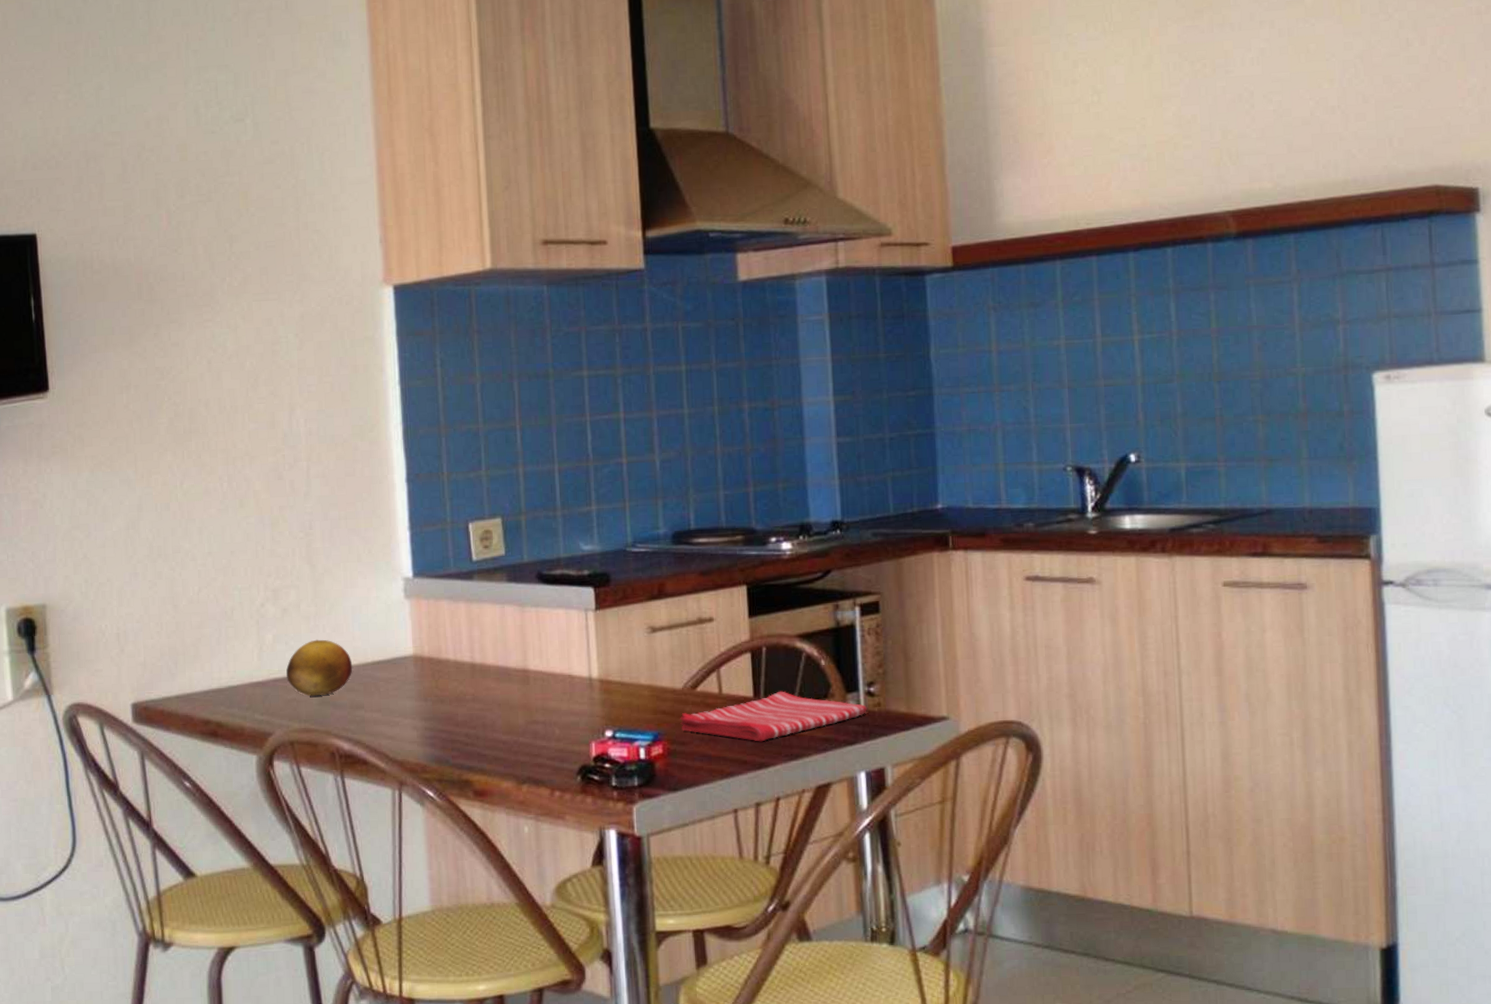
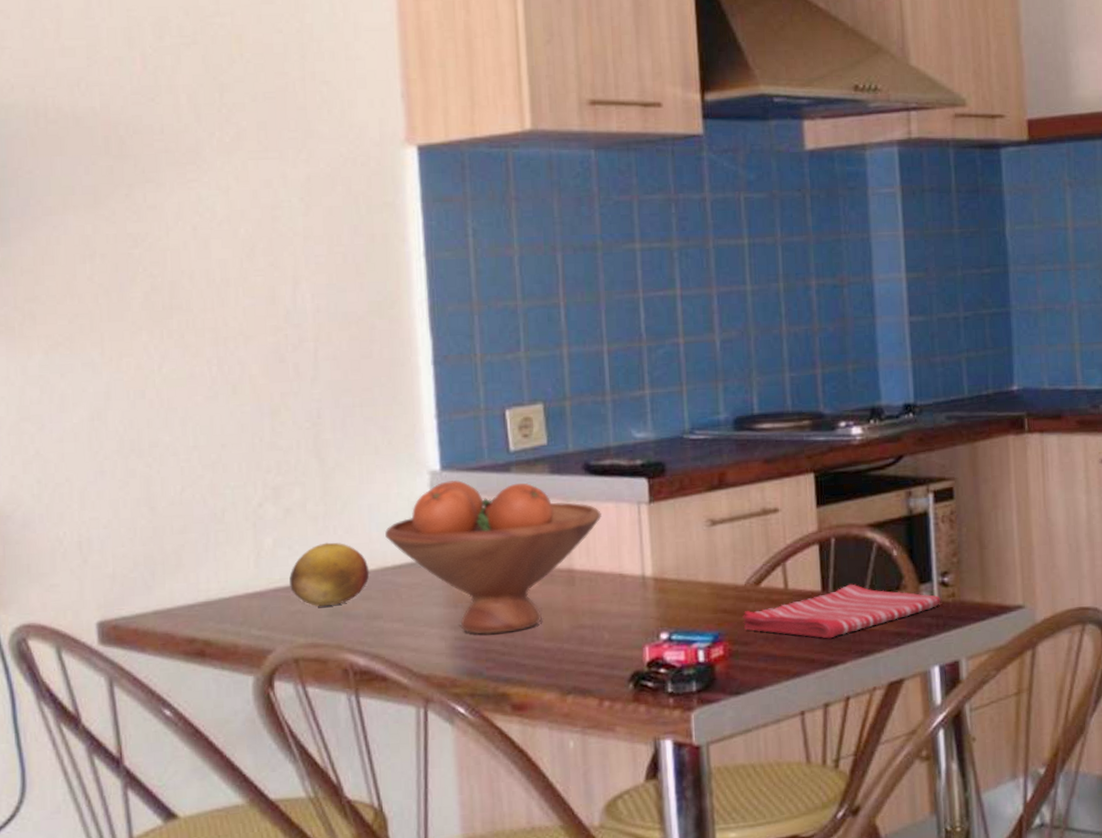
fruit bowl: none [366,585,553,726] -> present [385,479,601,635]

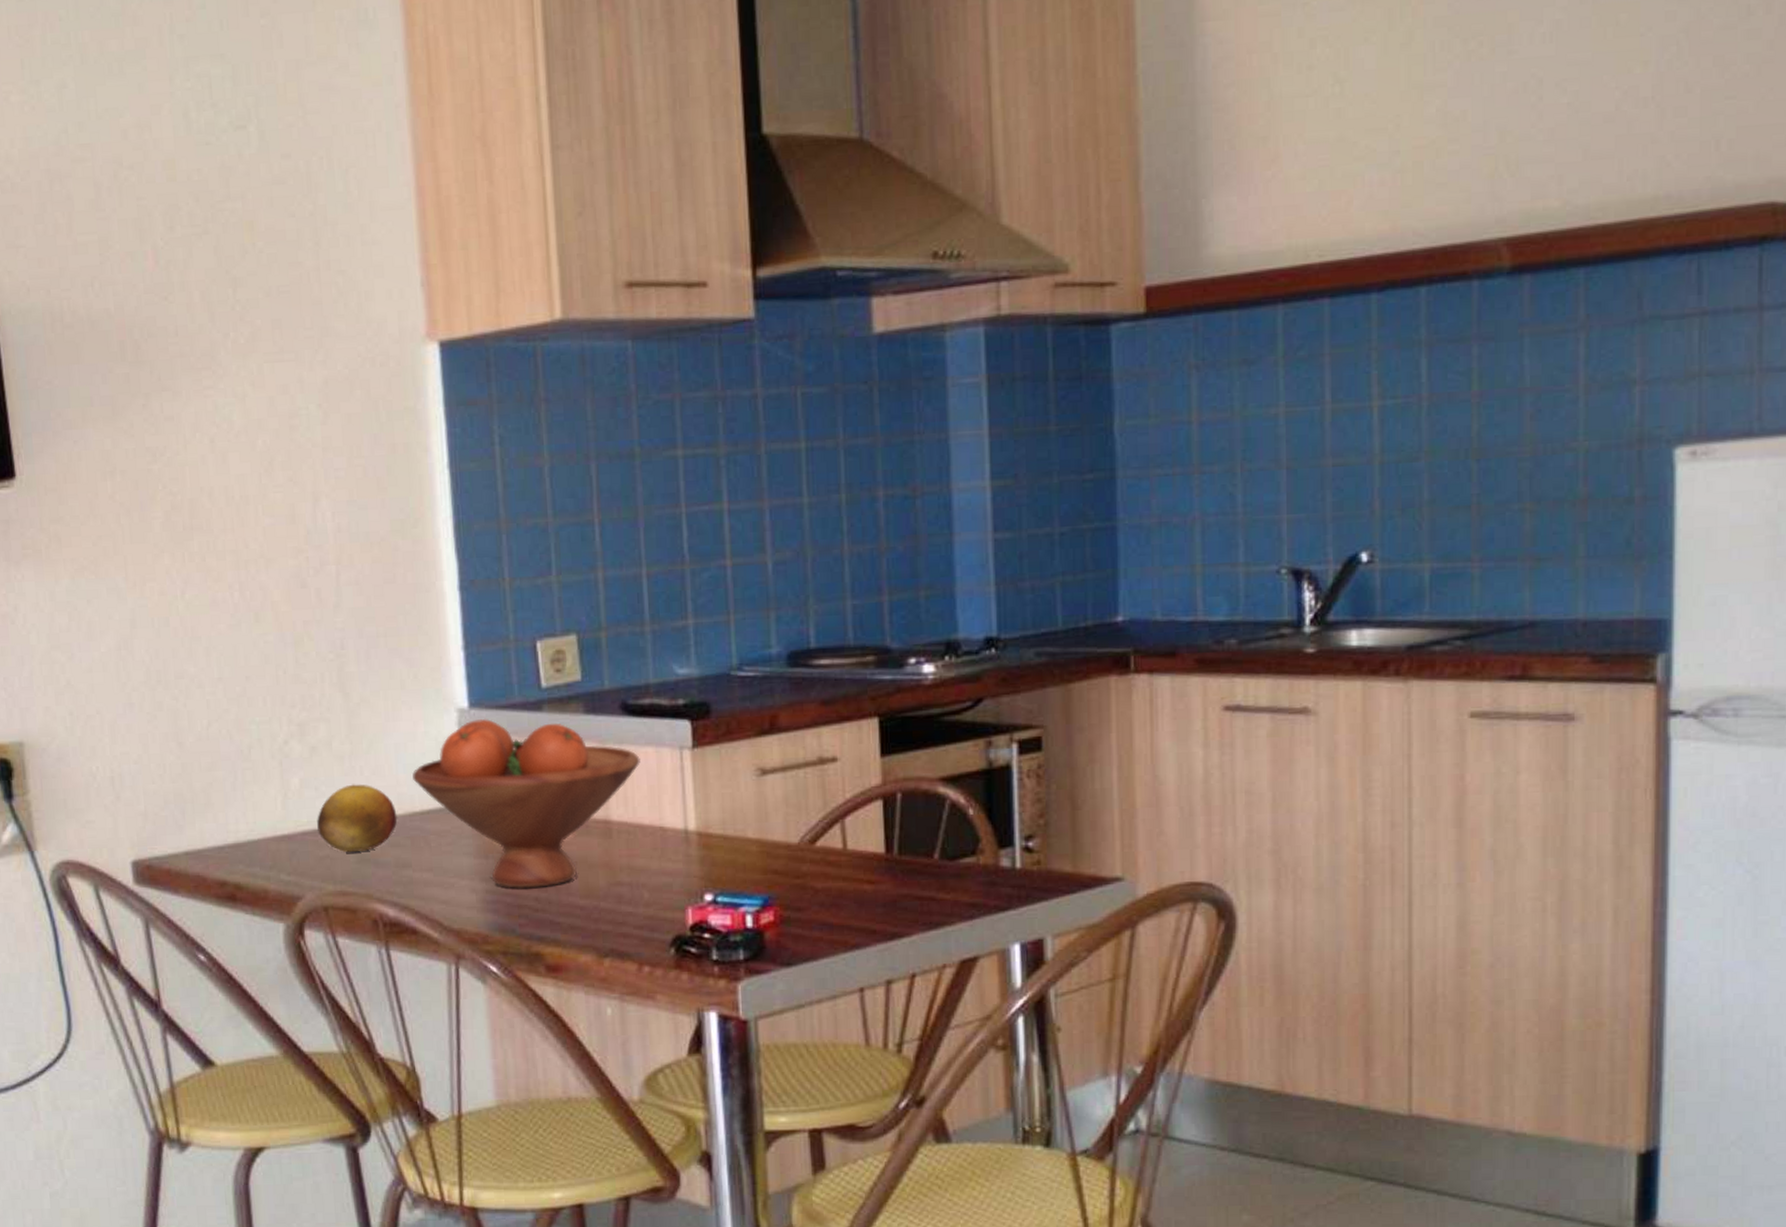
dish towel: present [743,584,941,639] -> none [795,846,1024,908]

